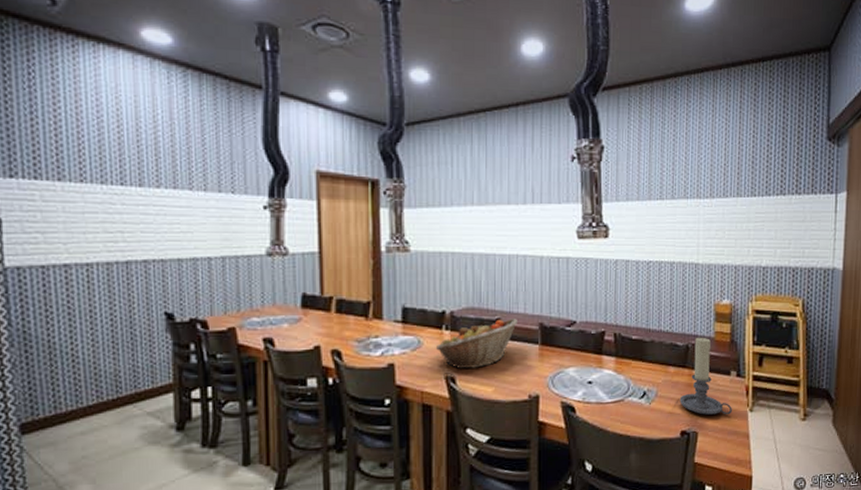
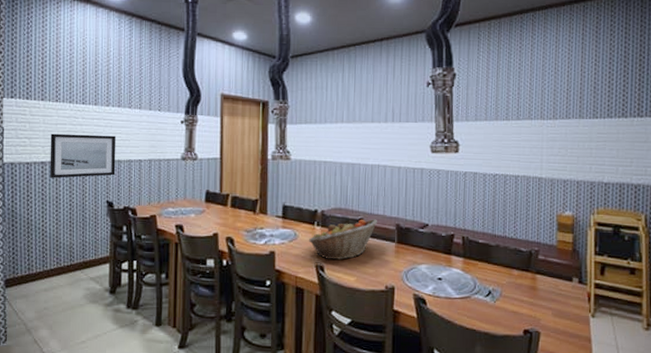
wall art: none [75,225,175,286] -> present [49,133,117,179]
candle holder: present [679,337,732,415] -> none [522,244,574,319]

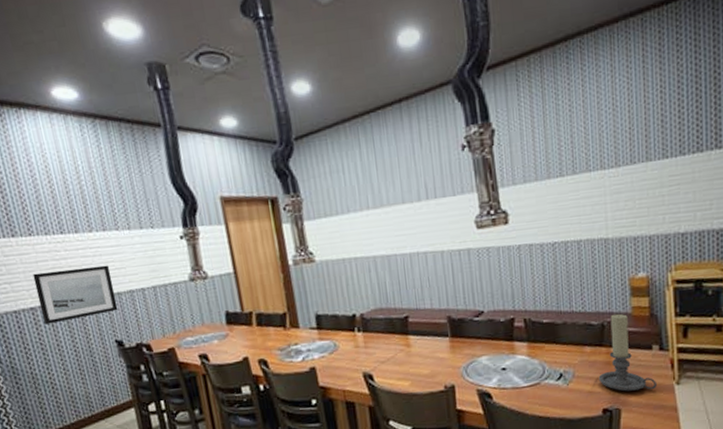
fruit basket: present [309,219,377,260] -> none [351,314,426,368]
candle holder: none [522,244,574,319] -> present [598,313,657,392]

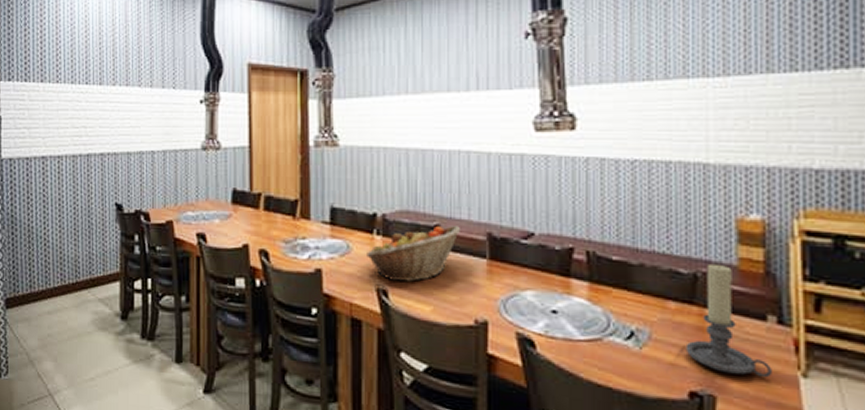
wall art: present [32,265,118,325] -> none [51,121,125,176]
fruit basket: none [351,314,426,368] -> present [367,225,460,282]

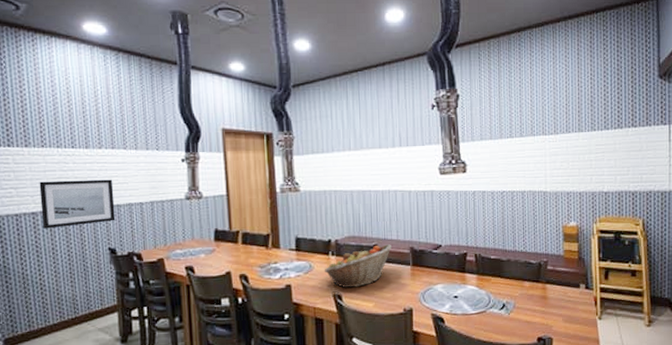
wall art: none [51,121,125,176] -> present [39,179,116,229]
candle holder: present [685,263,771,378] -> none [535,255,582,323]

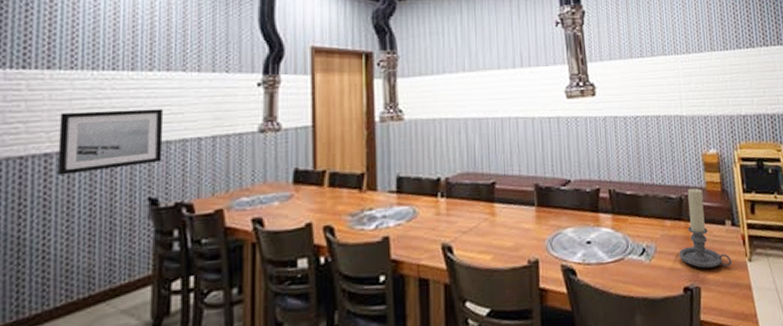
fruit basket: present [325,244,391,289] -> none [432,181,513,238]
candle holder: none [535,255,582,323] -> present [679,188,732,269]

